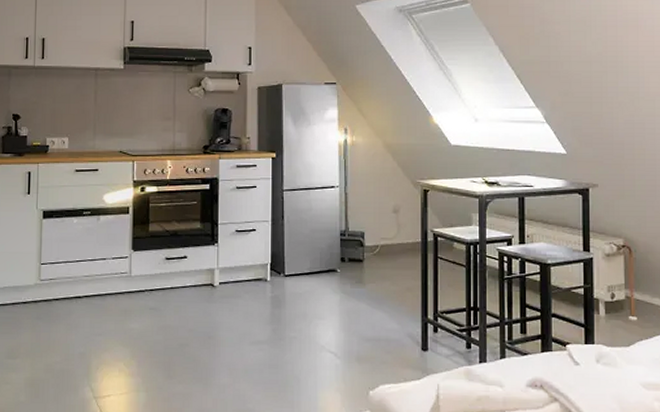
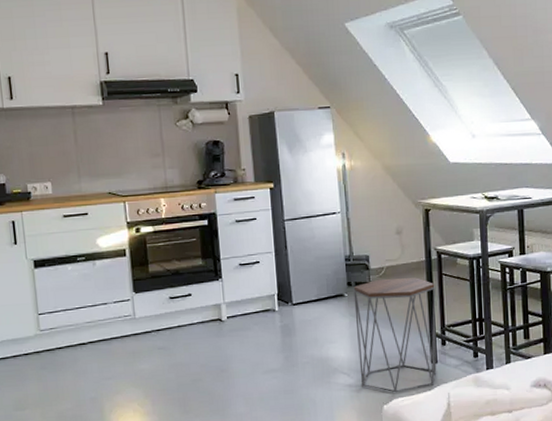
side table: none [346,257,430,379] -> present [353,277,437,393]

